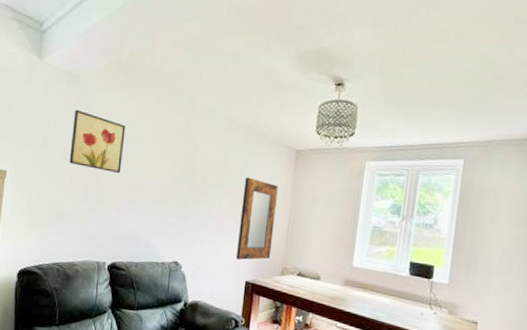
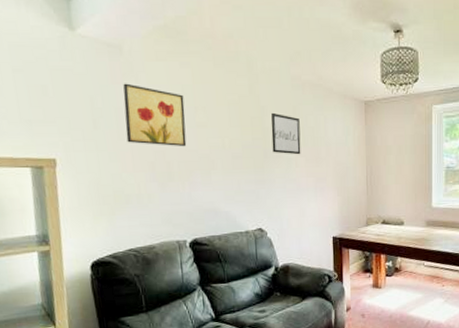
wall art: none [199,150,230,195] -> present [271,112,301,155]
home mirror: present [235,177,278,260] -> none [317,134,354,217]

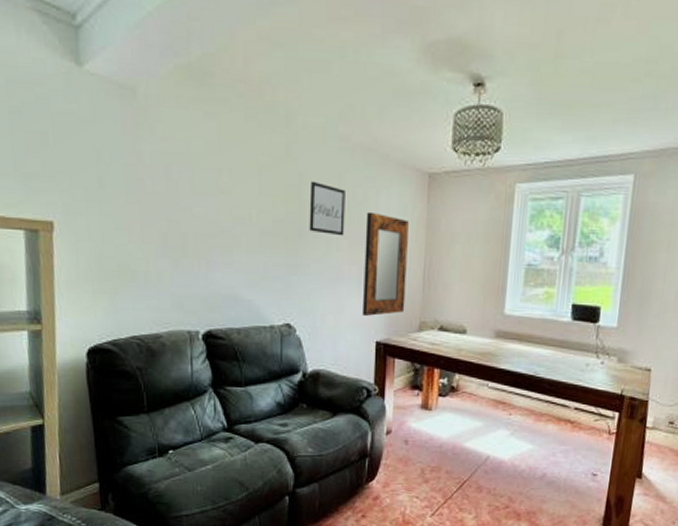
wall art: present [123,83,187,147] -> none [135,134,207,217]
home mirror: none [317,134,354,217] -> present [361,211,409,316]

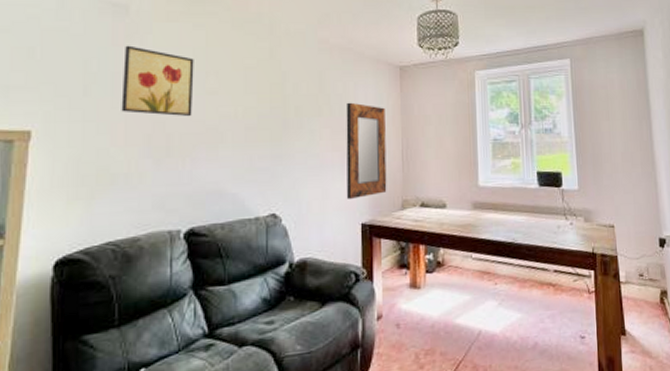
wall art: none [135,134,207,217] -> present [121,45,194,117]
wall art: present [309,180,345,236] -> none [293,78,327,126]

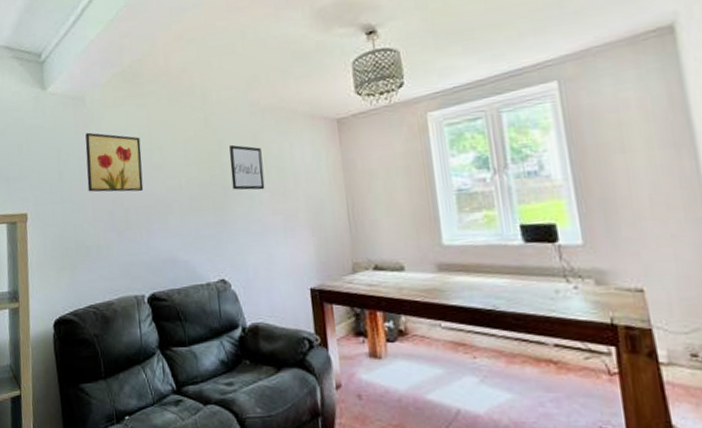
wall art: none [293,78,327,126] -> present [229,144,265,190]
home mirror: present [346,102,387,199] -> none [283,163,335,263]

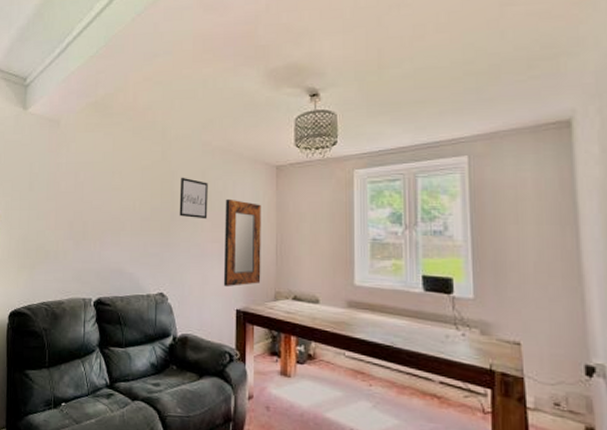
wall art: present [85,132,144,193] -> none [53,151,104,209]
home mirror: none [283,163,335,263] -> present [223,199,261,286]

